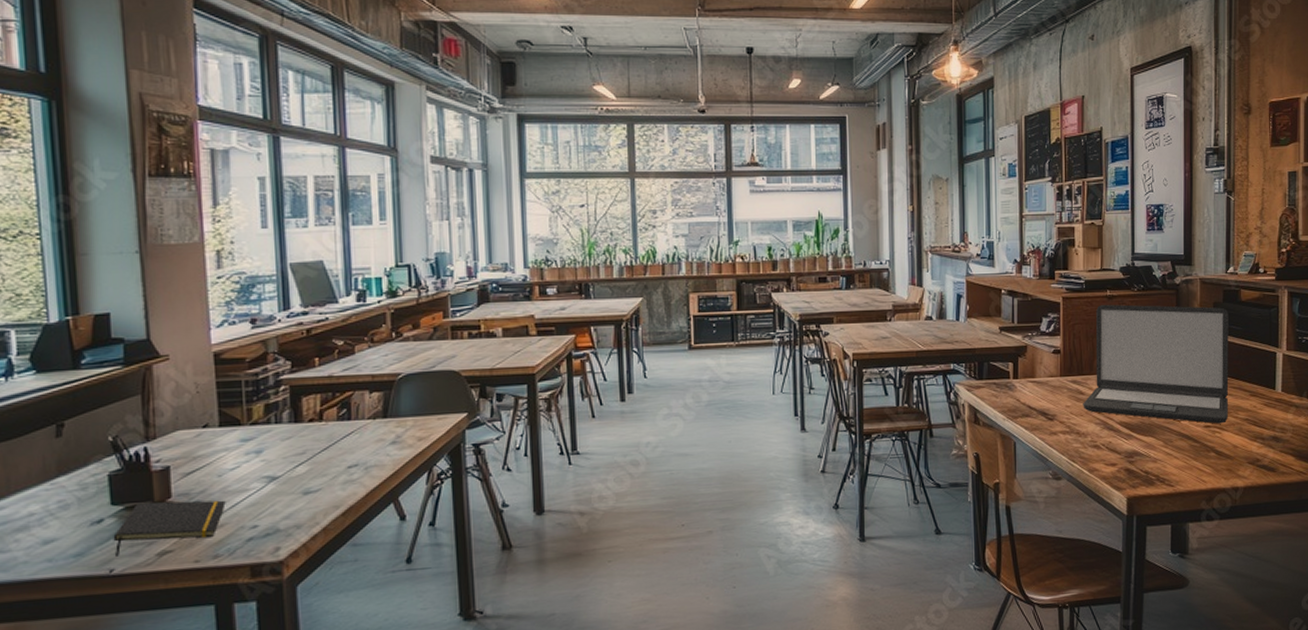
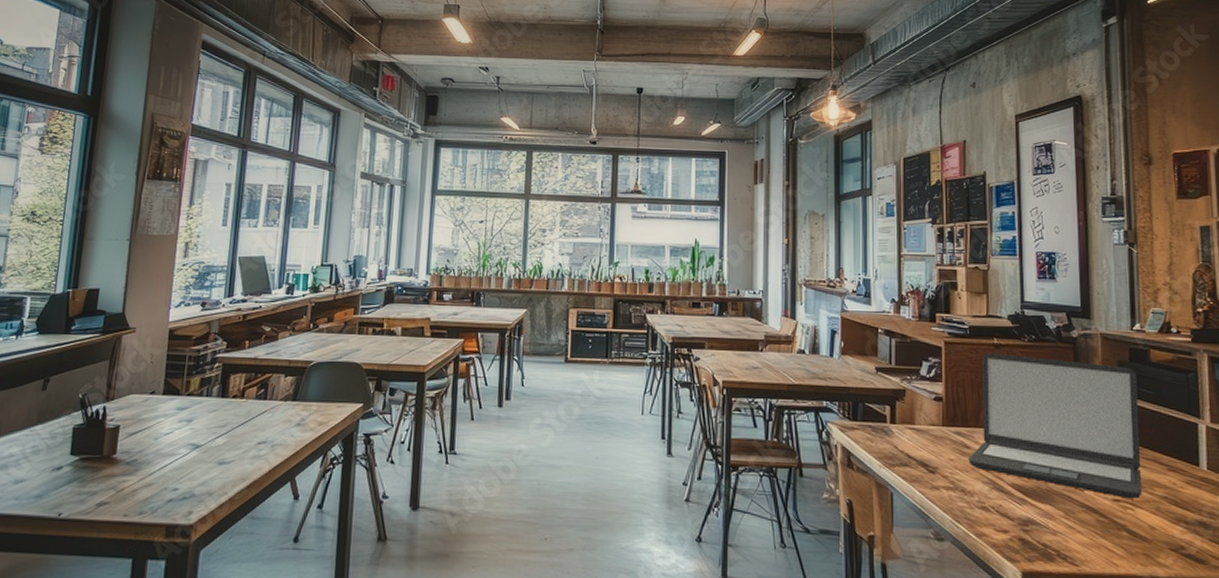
notepad: present [113,500,226,556] -> none [65,455,157,502]

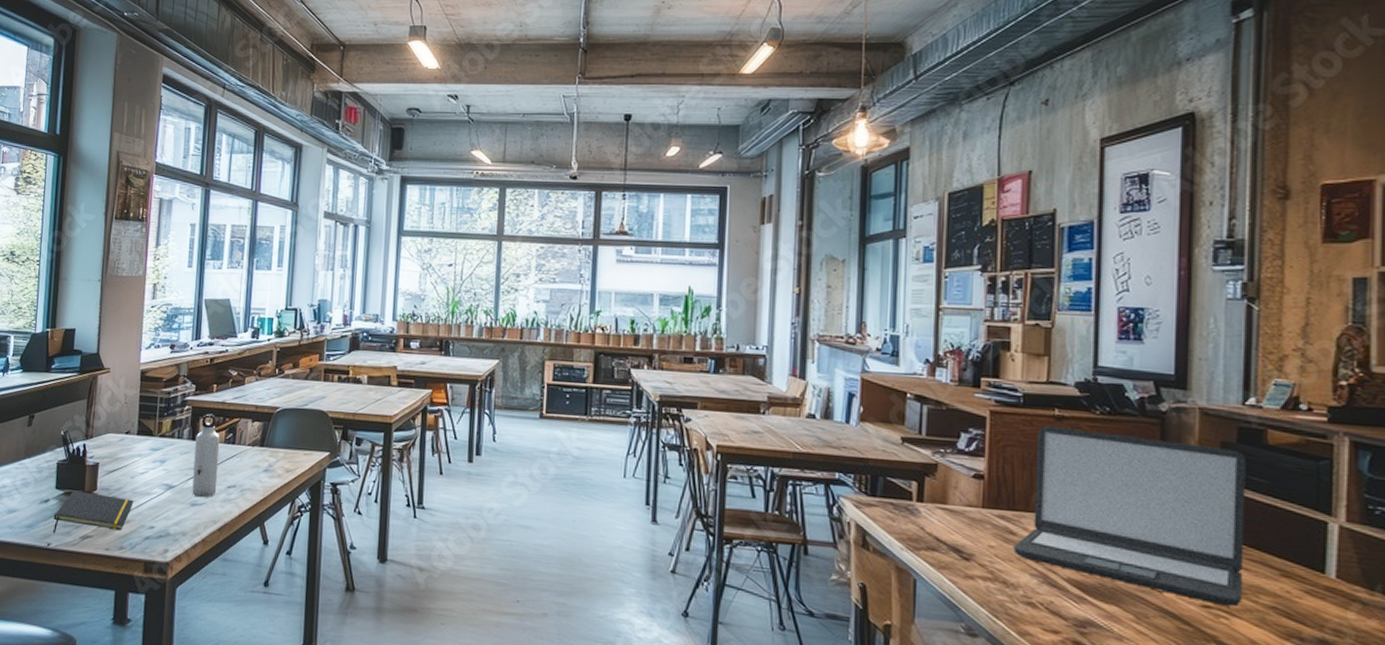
notepad: none [65,455,157,502] -> present [53,490,134,533]
water bottle: none [220,371,251,456] -> present [192,414,220,498]

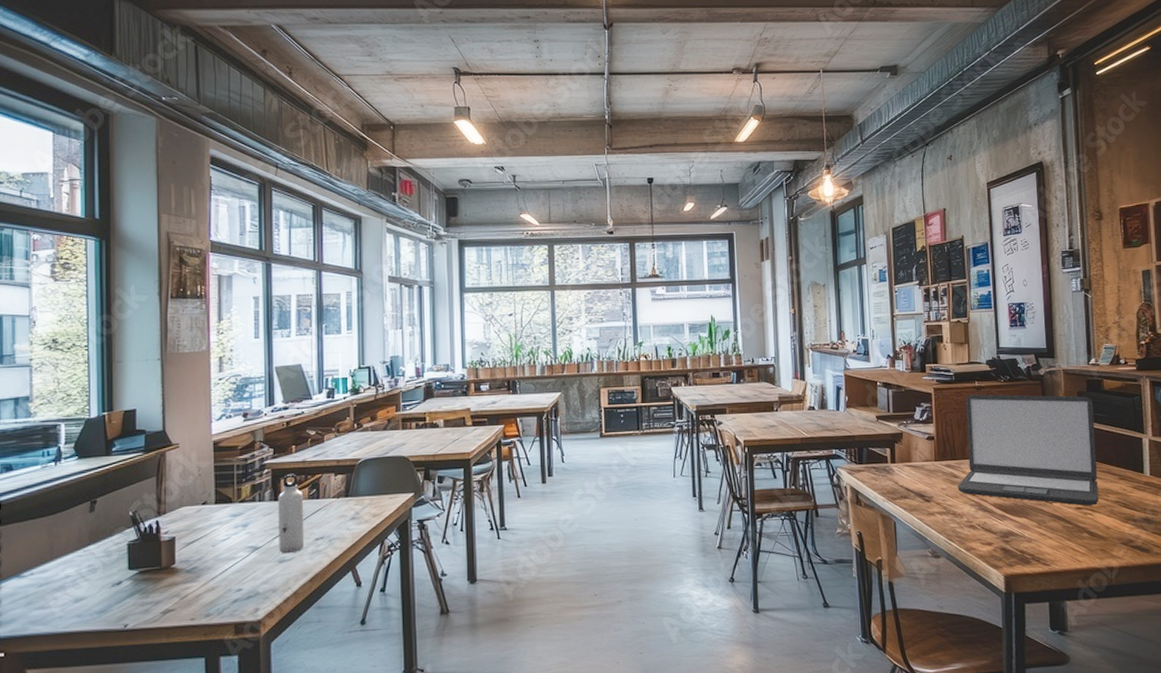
notepad: present [53,490,134,533] -> none [128,566,217,614]

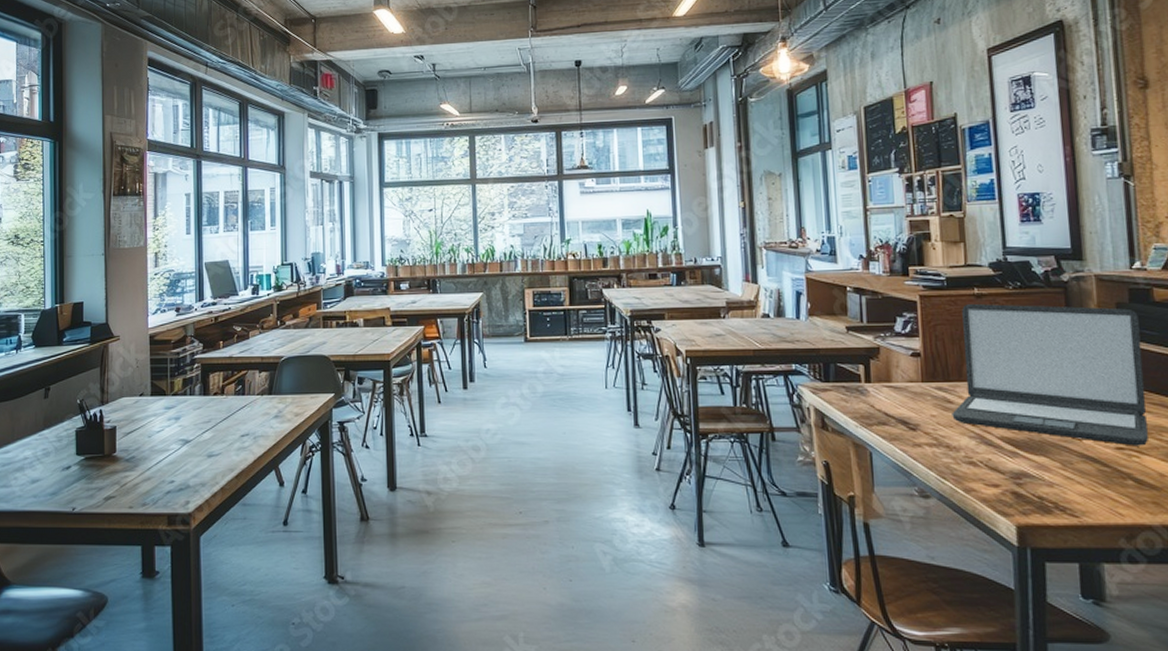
water bottle: present [278,474,305,554] -> none [207,370,231,449]

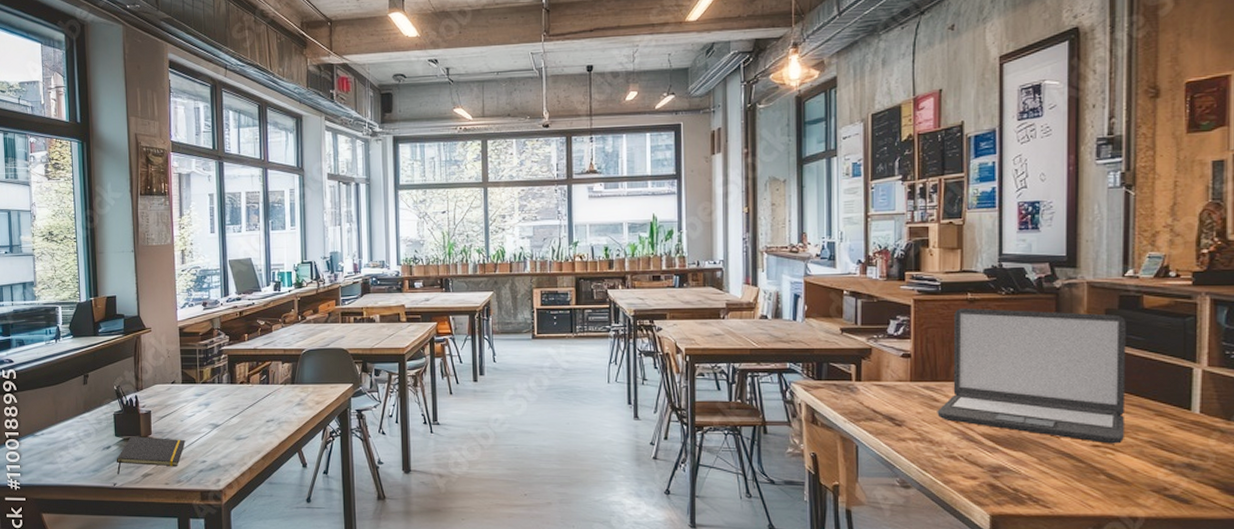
notepad: none [76,455,153,498] -> present [116,436,185,474]

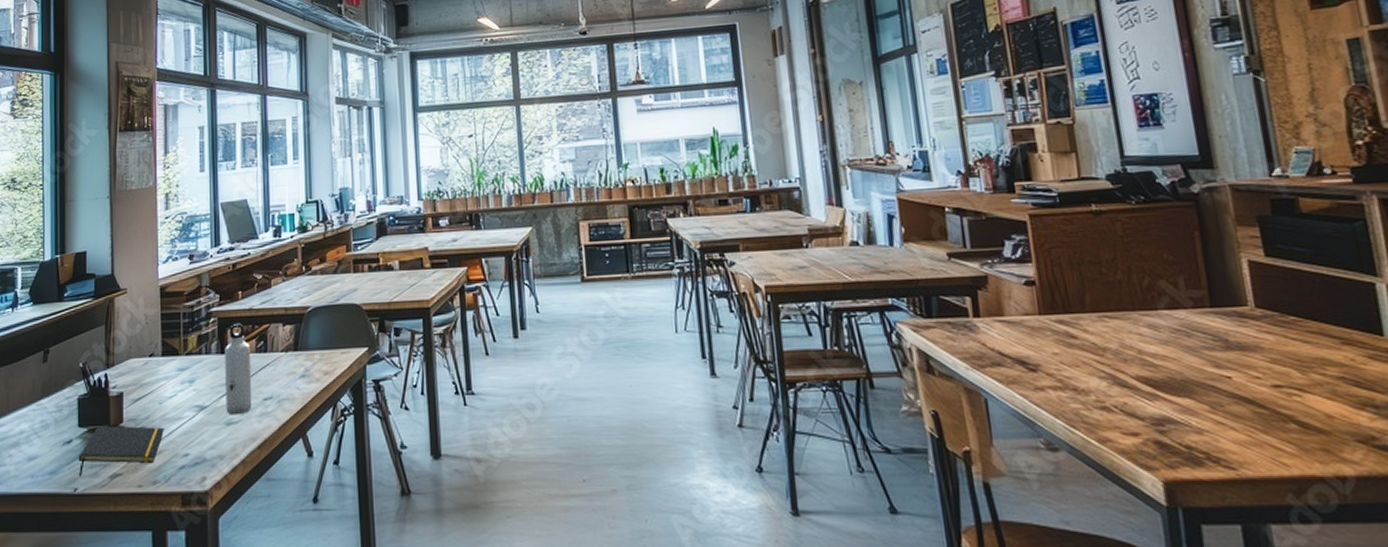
water bottle: none [234,361,257,433] -> present [225,324,252,415]
laptop: present [937,307,1126,444] -> none [1077,221,1310,383]

